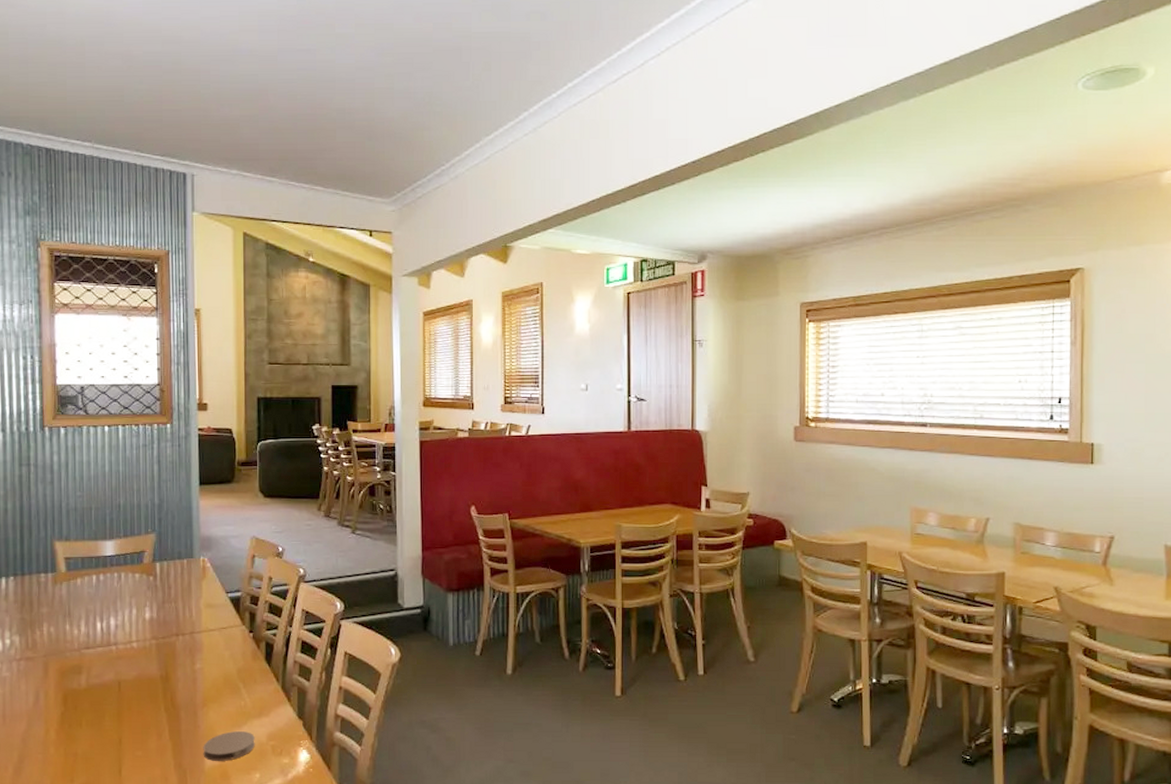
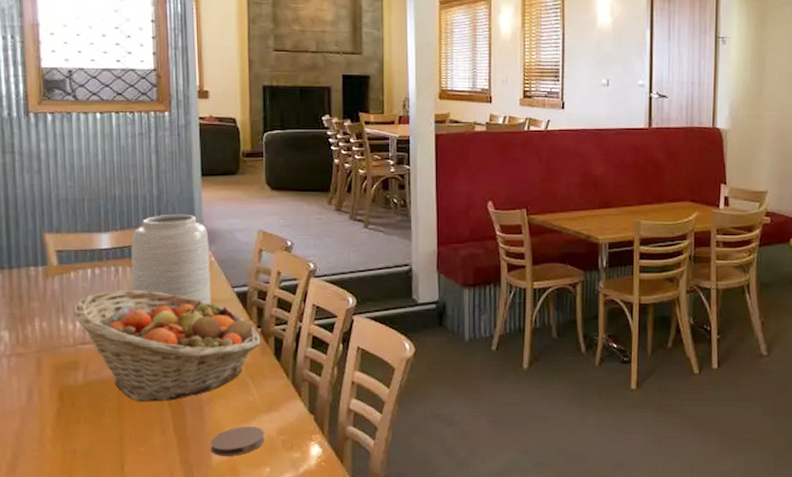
fruit basket: none [78,595,253,706] -> present [73,289,261,402]
vase: none [133,521,206,609] -> present [131,214,211,303]

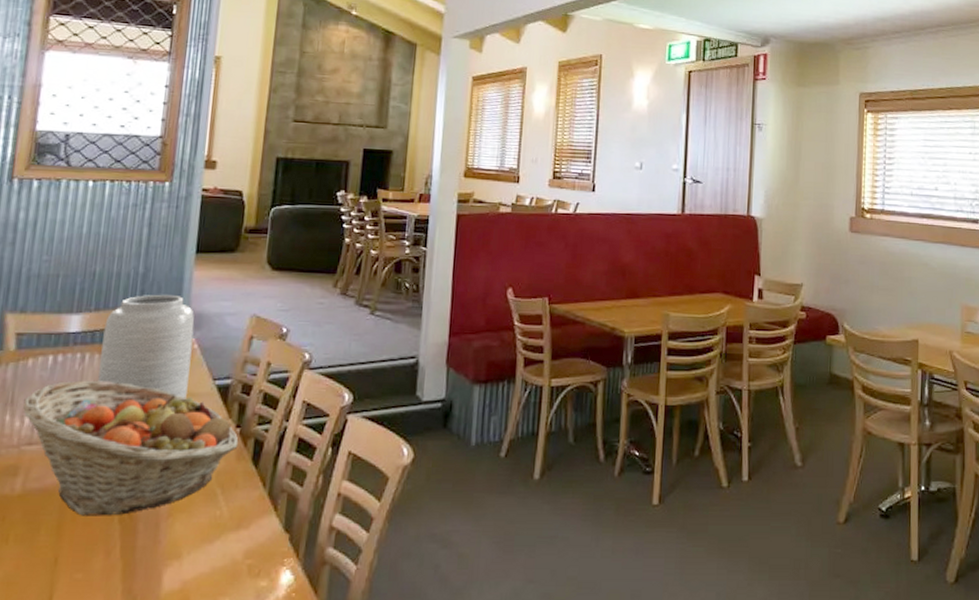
coaster: present [210,427,265,456] -> none [160,548,229,585]

